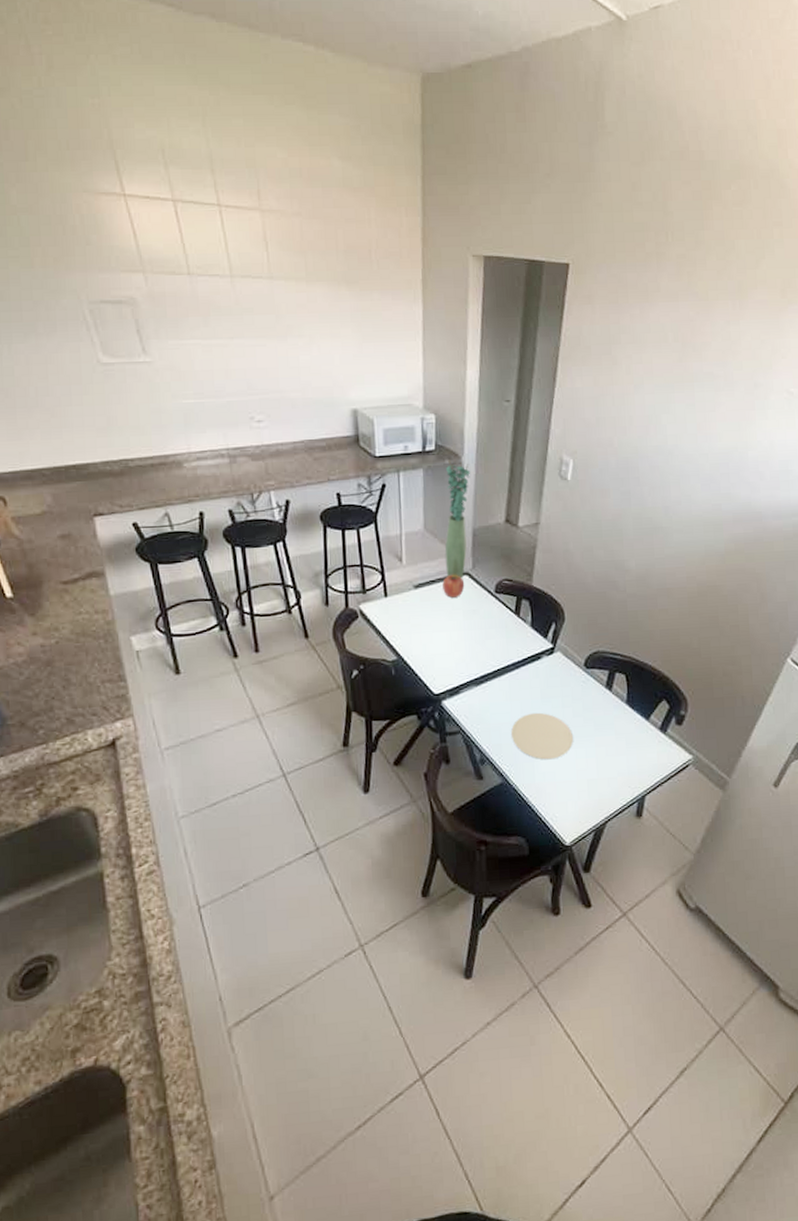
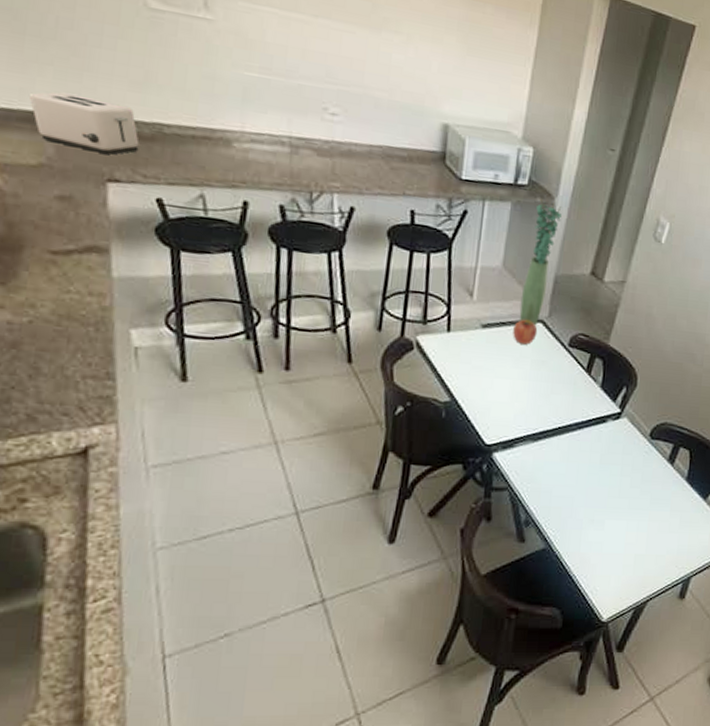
toaster: none [26,448,113,494] -> present [28,91,140,155]
plate: present [511,712,573,760] -> none [562,478,627,529]

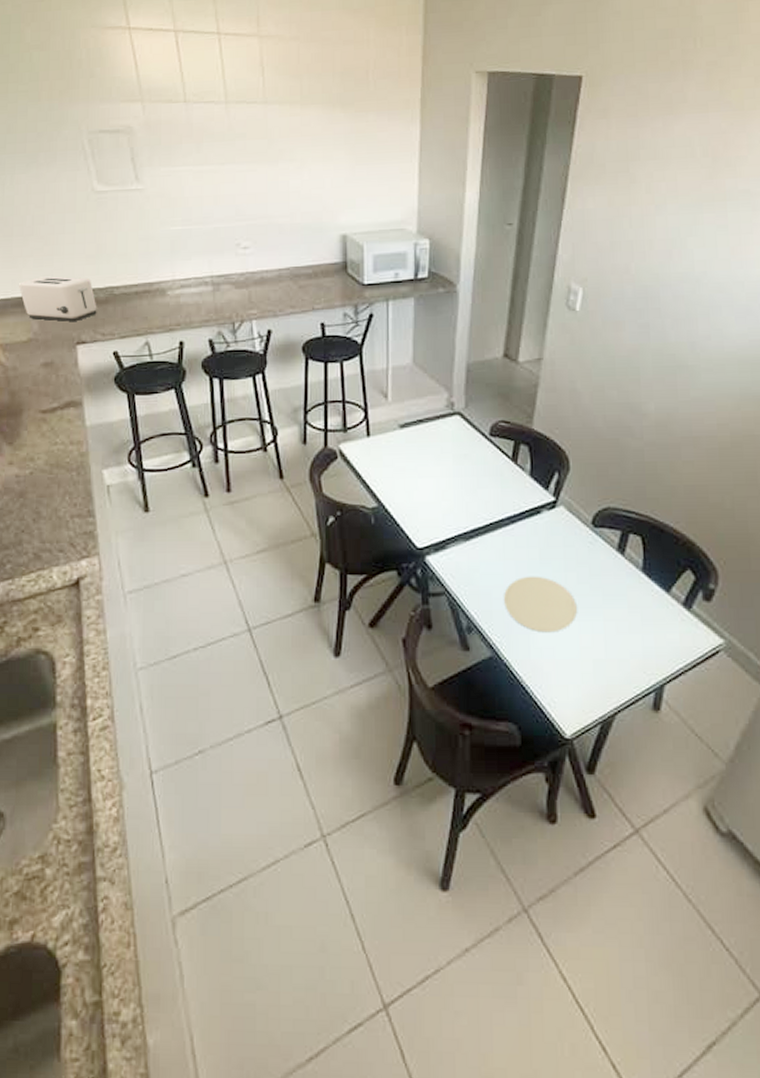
fruit: present [513,319,538,345] -> none [431,413,456,440]
vase: present [518,197,562,326] -> none [434,286,466,419]
plate: none [562,478,627,529] -> present [504,576,577,633]

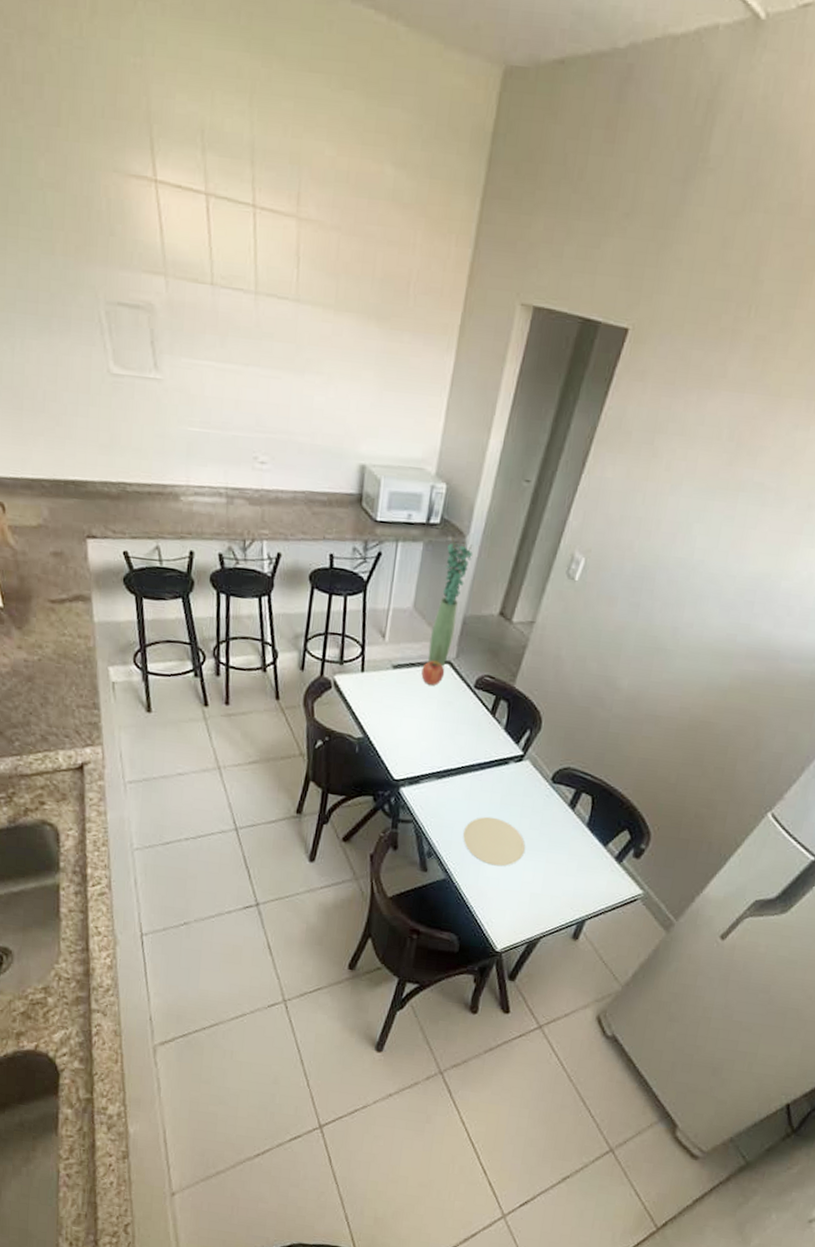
toaster: present [18,276,97,321] -> none [28,459,109,513]
fruit: none [431,413,456,440] -> present [421,660,445,685]
vase: none [434,286,466,419] -> present [427,535,472,667]

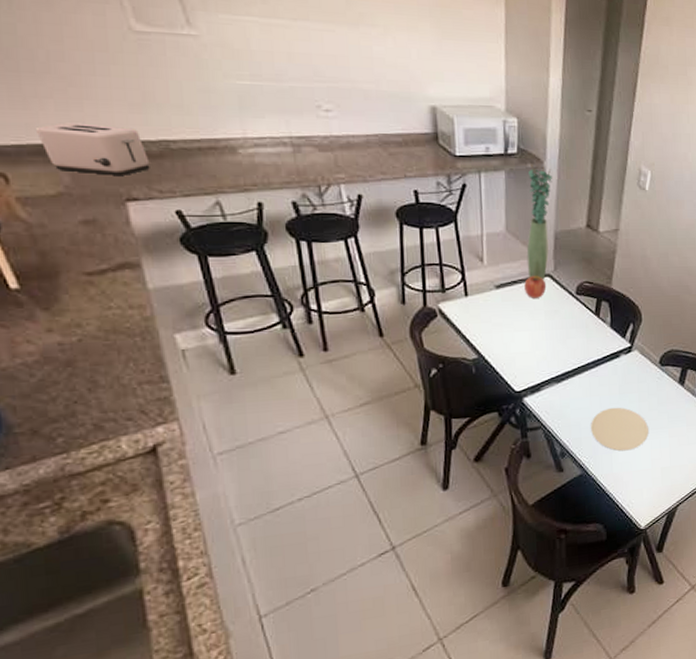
toaster: none [28,459,109,513] -> present [35,122,150,175]

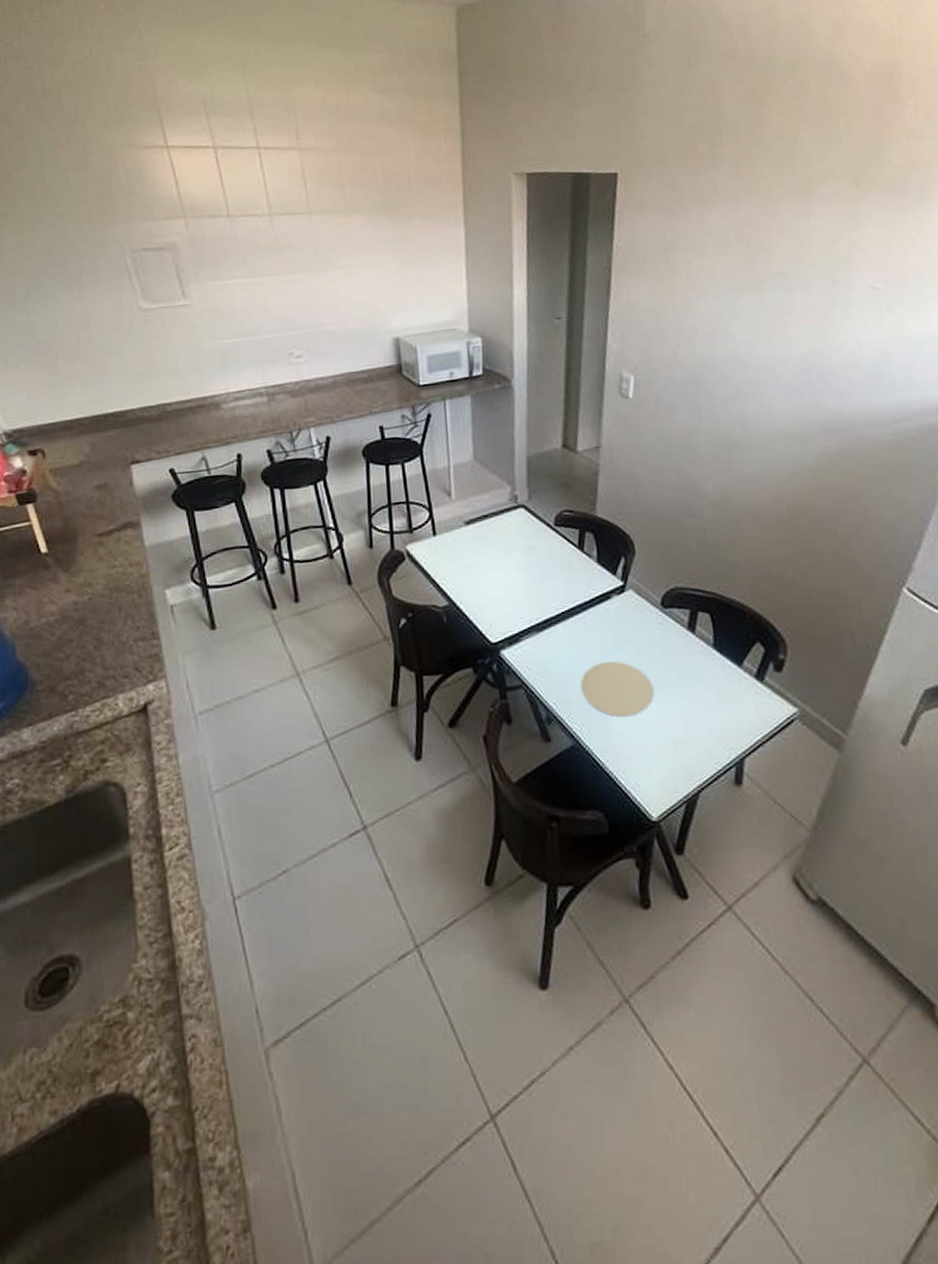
toaster: present [35,122,150,175] -> none [66,396,150,442]
fruit: present [524,275,547,298] -> none [496,507,521,534]
vase: present [526,162,552,280] -> none [495,382,522,512]

